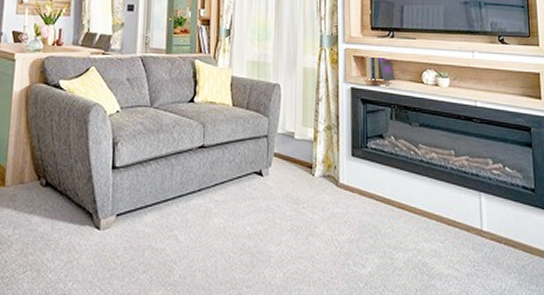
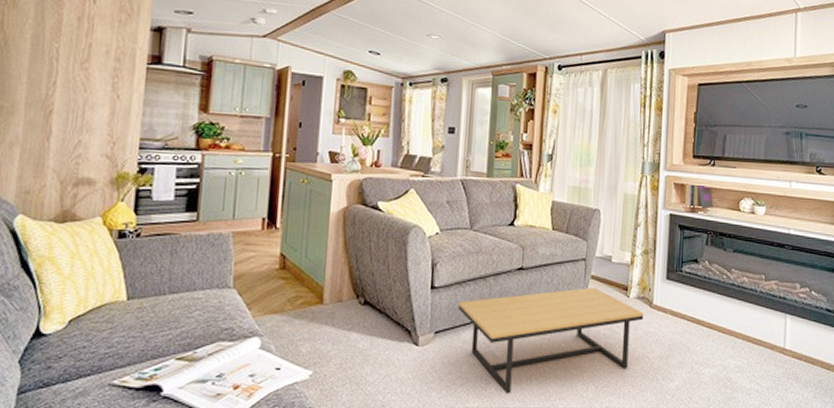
coffee table: none [139,165,331,281] -> present [457,287,644,394]

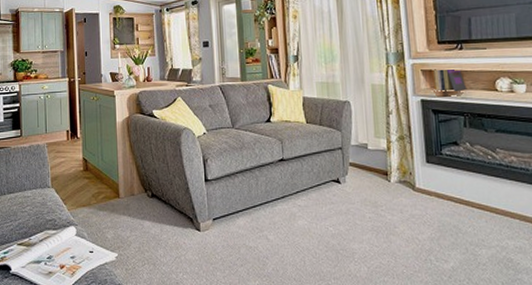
coffee table: present [457,287,644,394] -> none [230,173,408,274]

